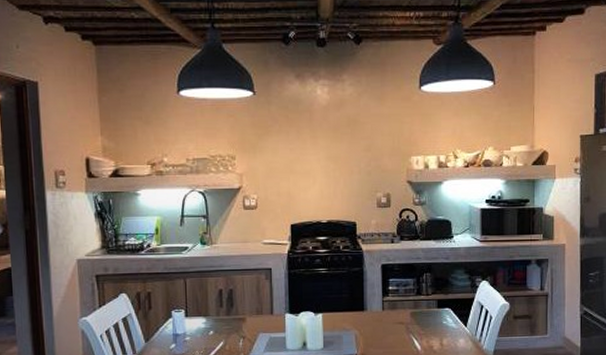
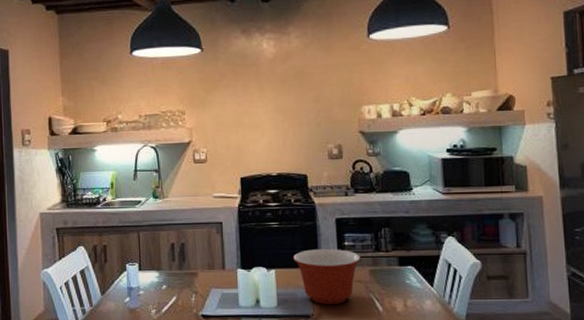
mixing bowl: none [340,293,403,345] -> present [293,249,361,304]

